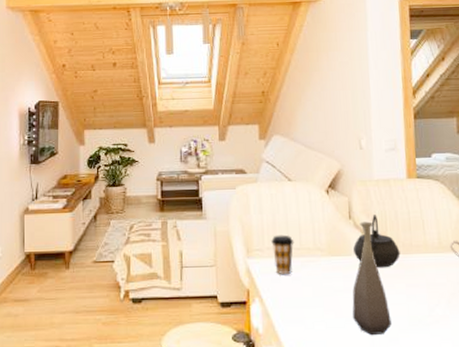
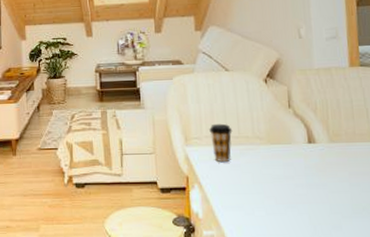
bottle: present [352,221,391,336] -> none [293,110,334,223]
kettle: present [353,215,400,268] -> none [293,103,343,157]

